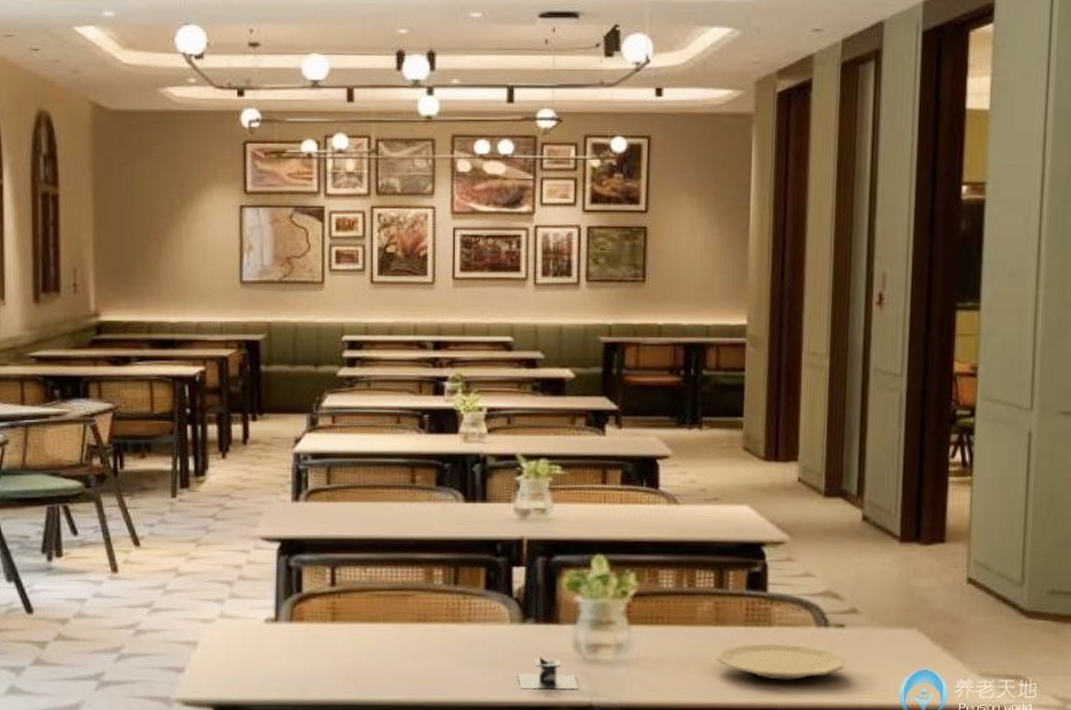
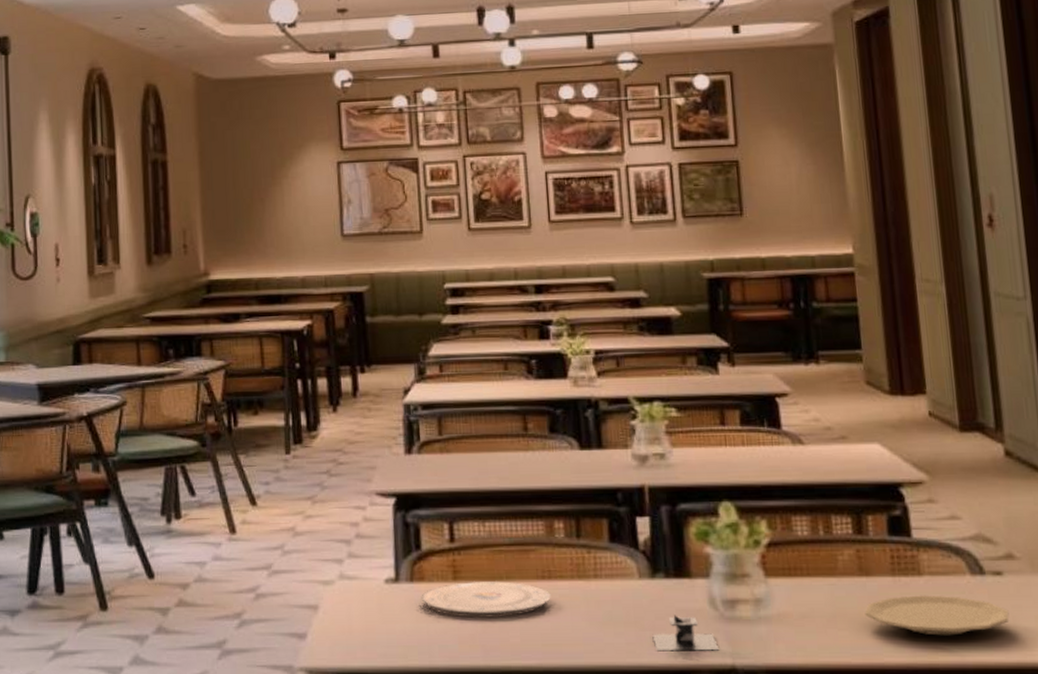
plate: none [299,623,425,656] -> present [421,581,551,618]

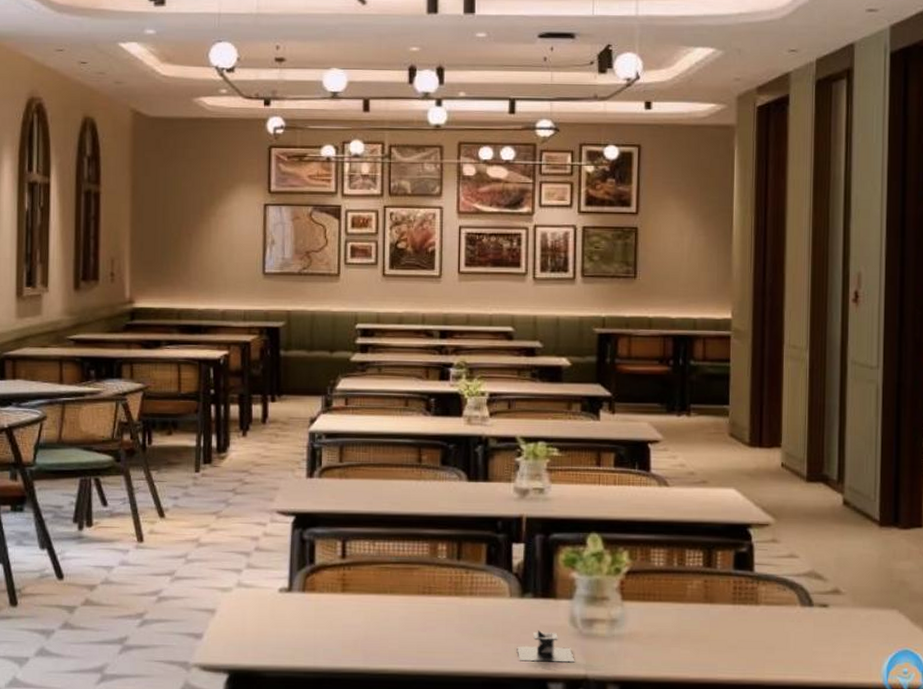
plate: present [421,581,551,618] -> none [311,594,429,626]
plate: present [865,595,1009,636] -> none [705,621,830,657]

